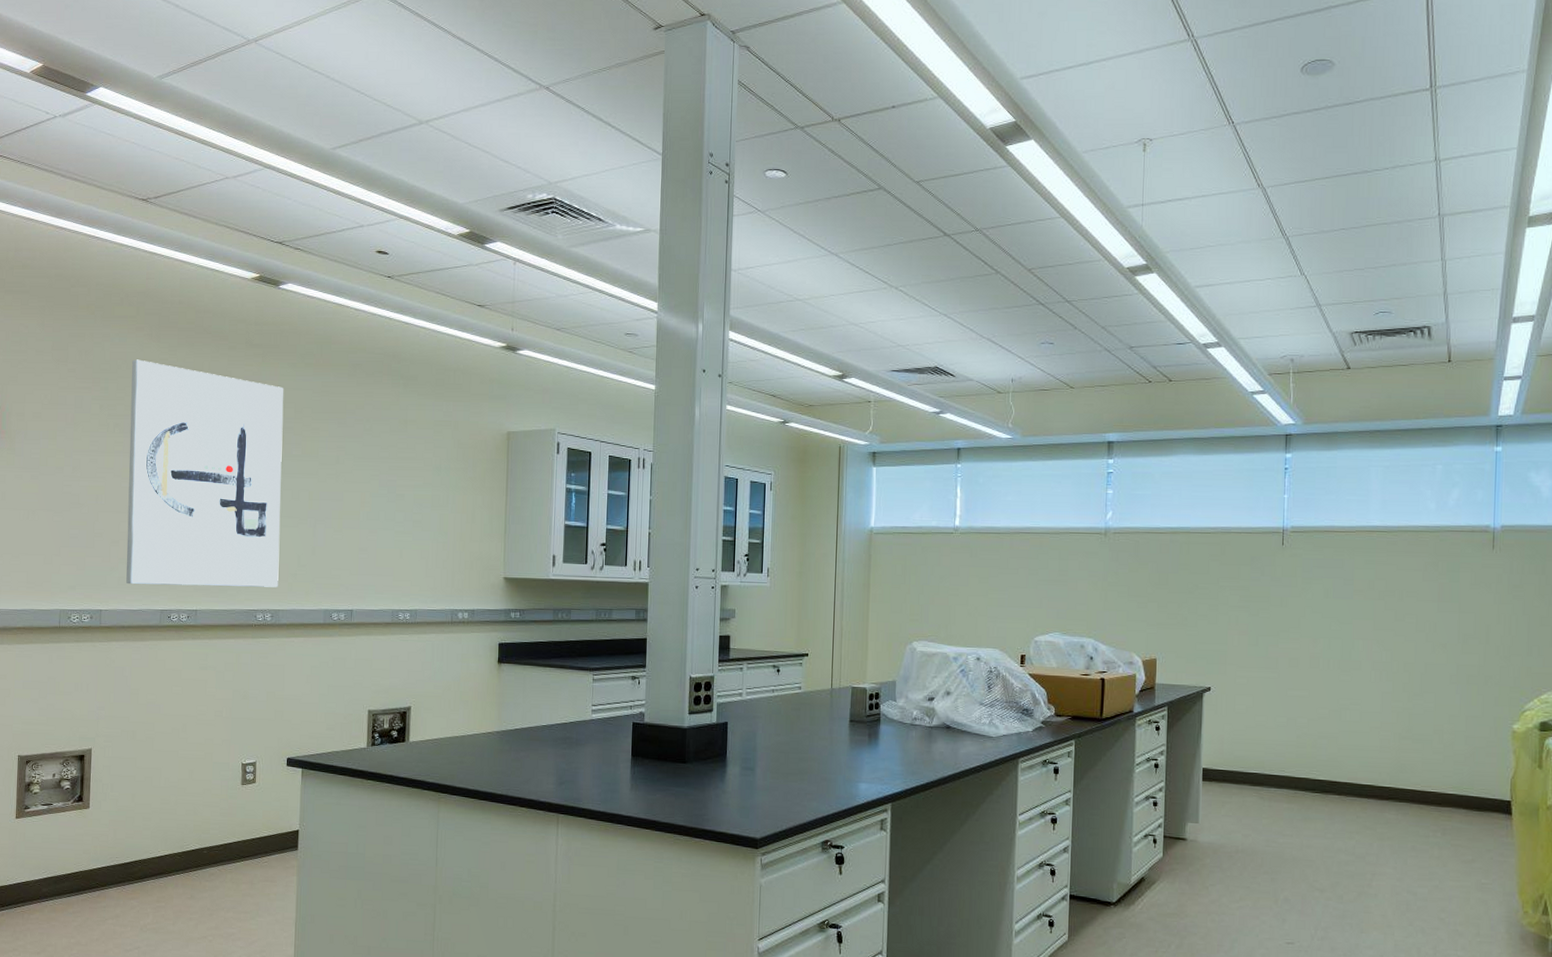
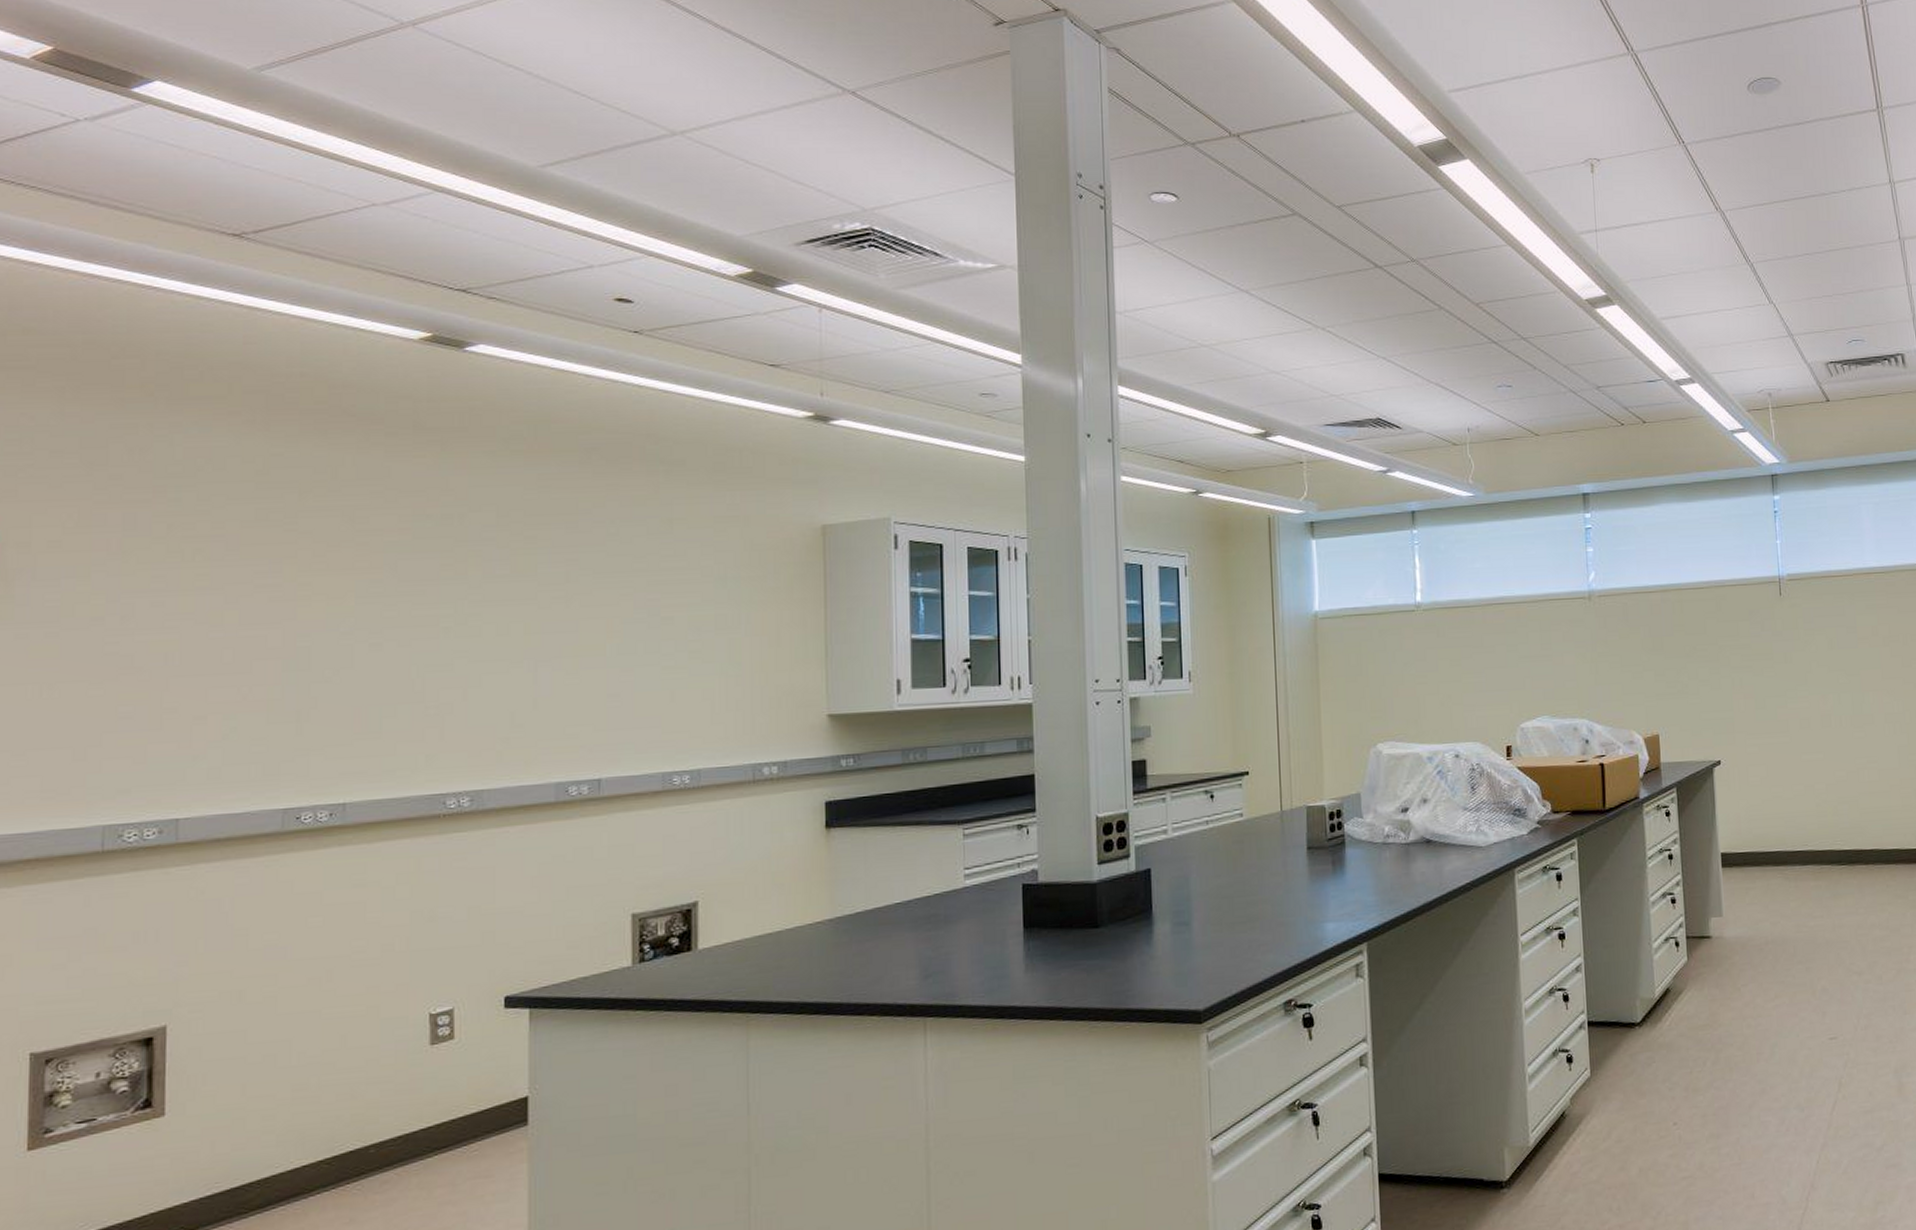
wall art: present [126,359,284,588] -> none [220,456,480,778]

